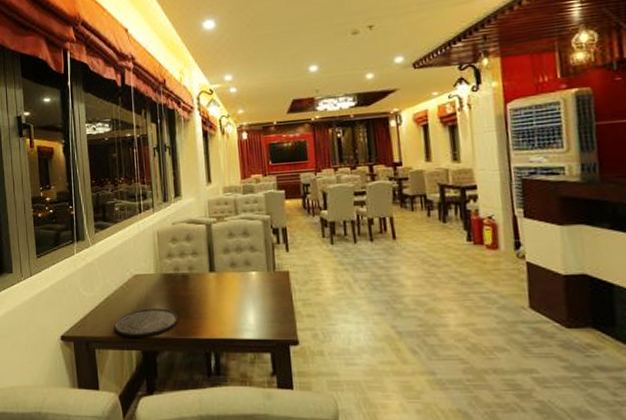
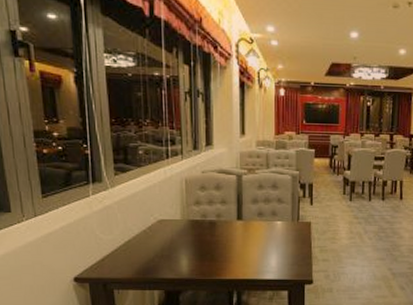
plate: present [115,308,178,337] -> none [137,252,203,278]

